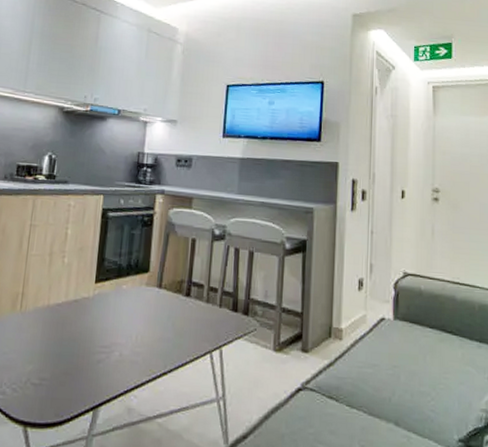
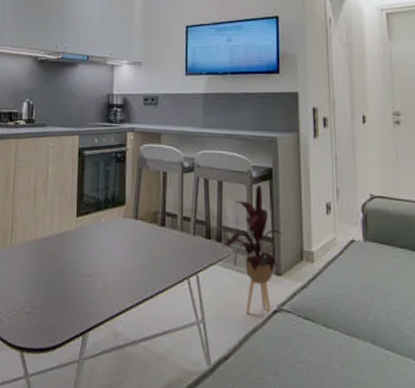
house plant: none [248,257,312,395] -> present [221,185,283,316]

